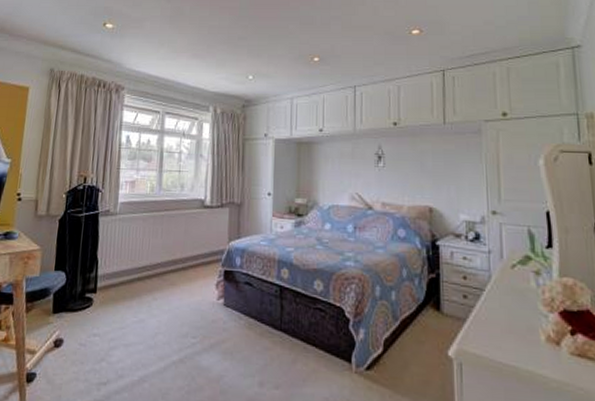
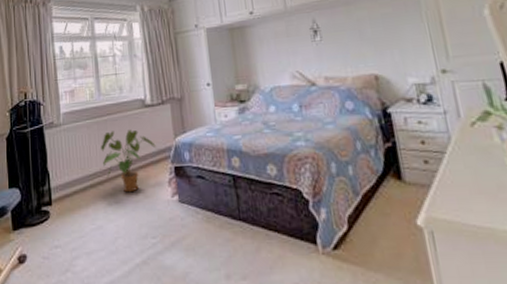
house plant: none [154,227,209,290] -> present [101,129,156,193]

